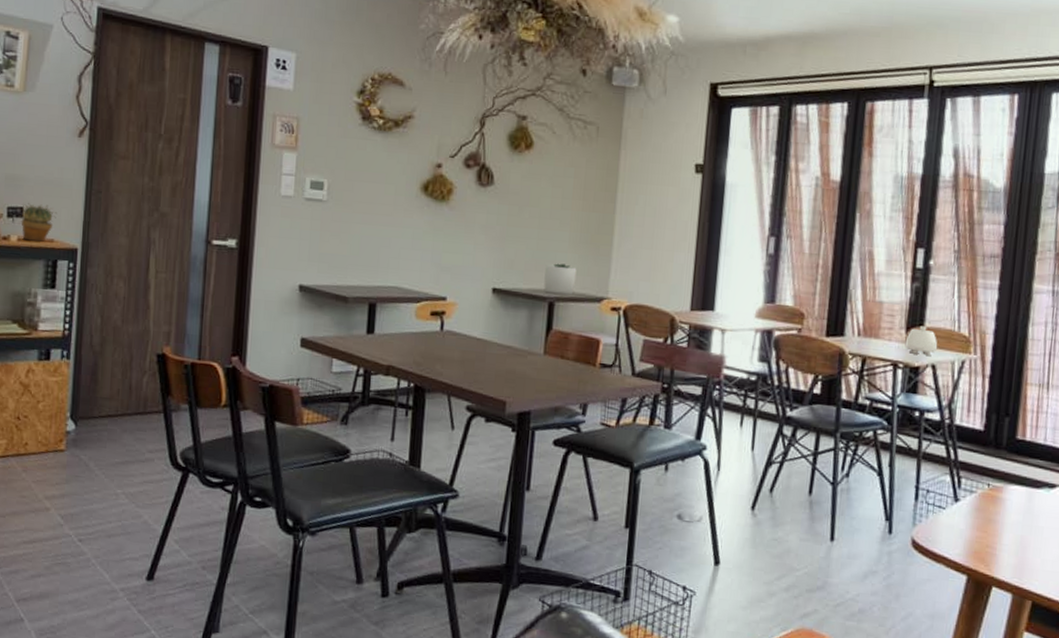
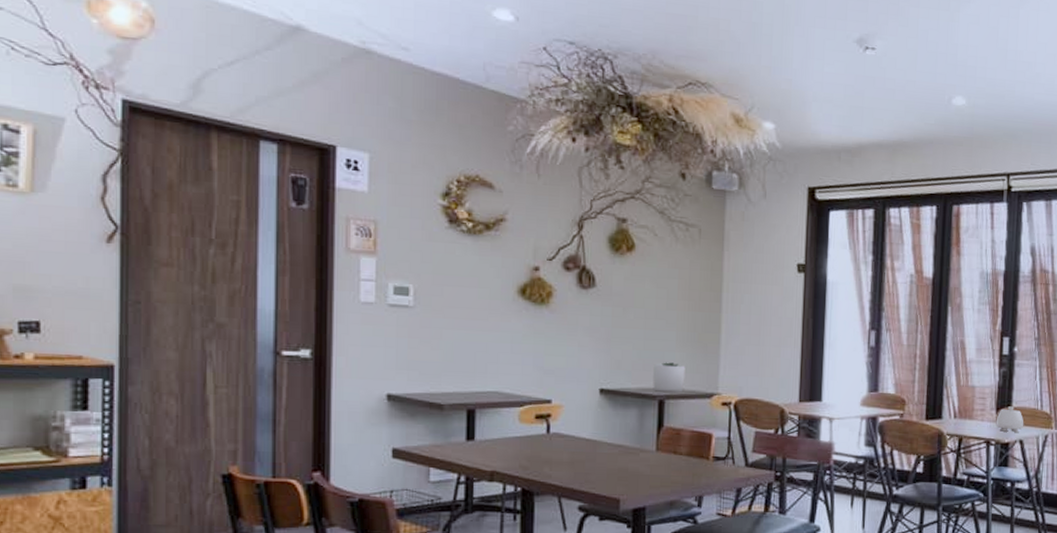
potted cactus: present [18,203,57,243] -> none [32,317,84,360]

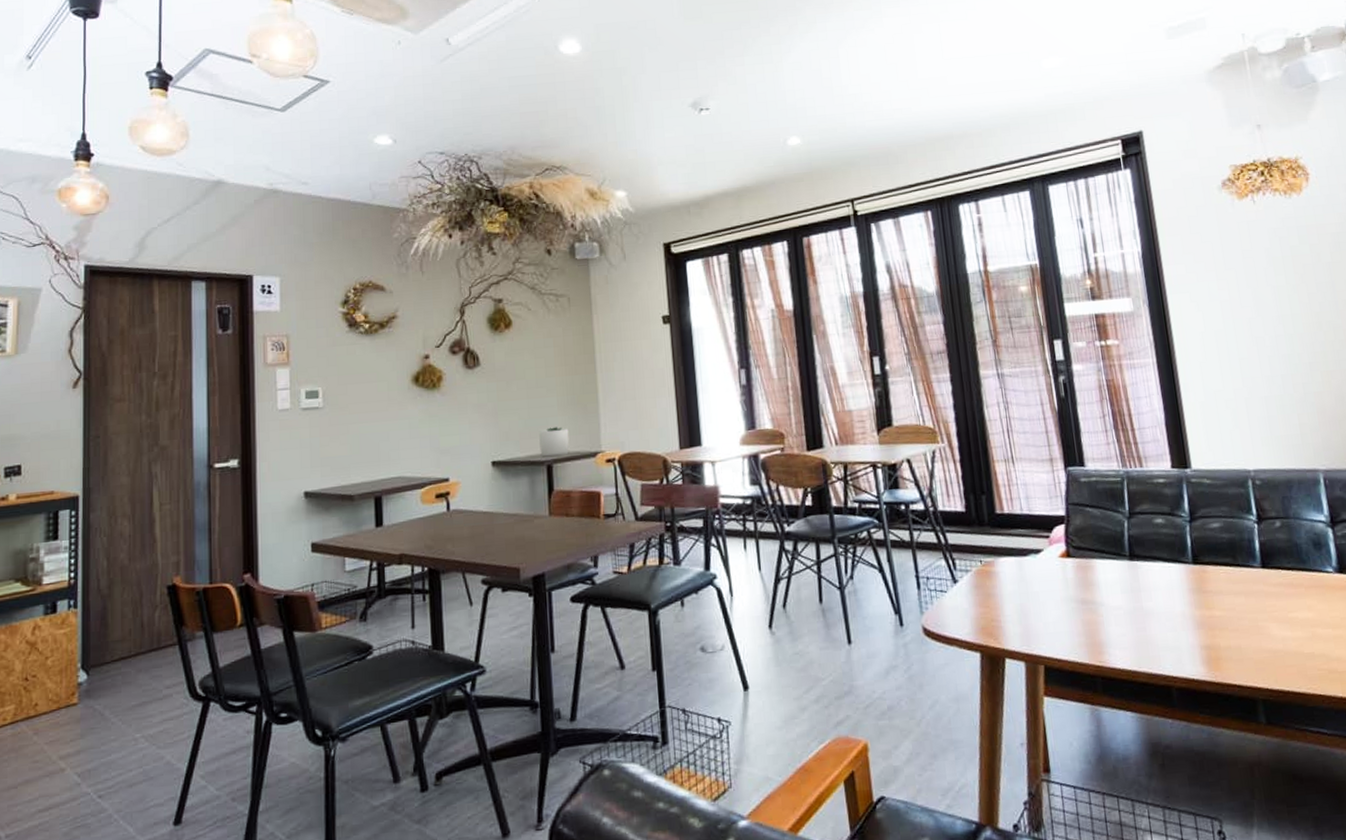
sugar bowl: present [996,406,1024,433] -> none [878,425,909,453]

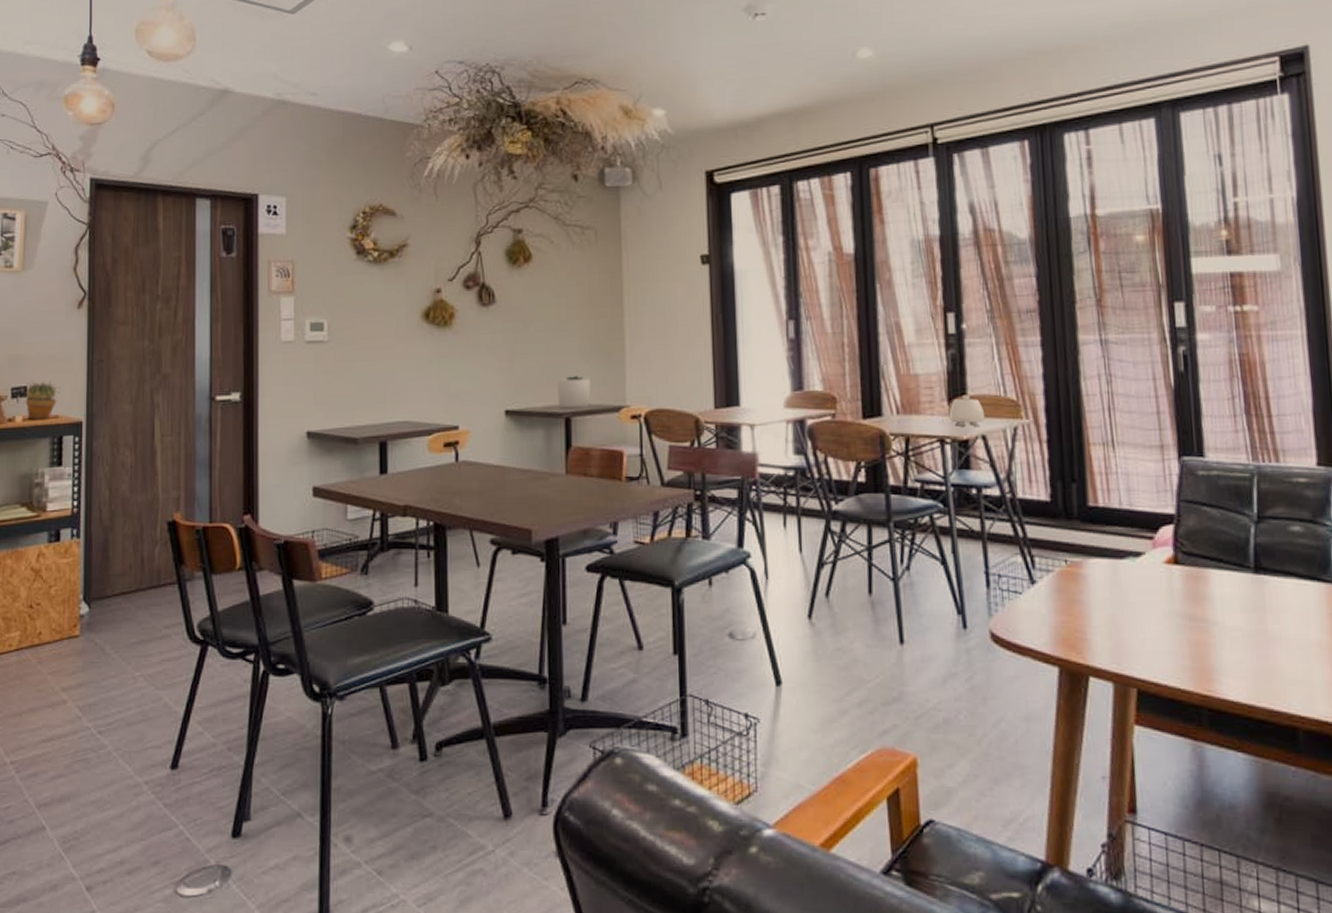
potted cactus: none [15,458,55,497] -> present [21,381,60,420]
sugar bowl: none [878,425,909,453] -> present [949,395,985,427]

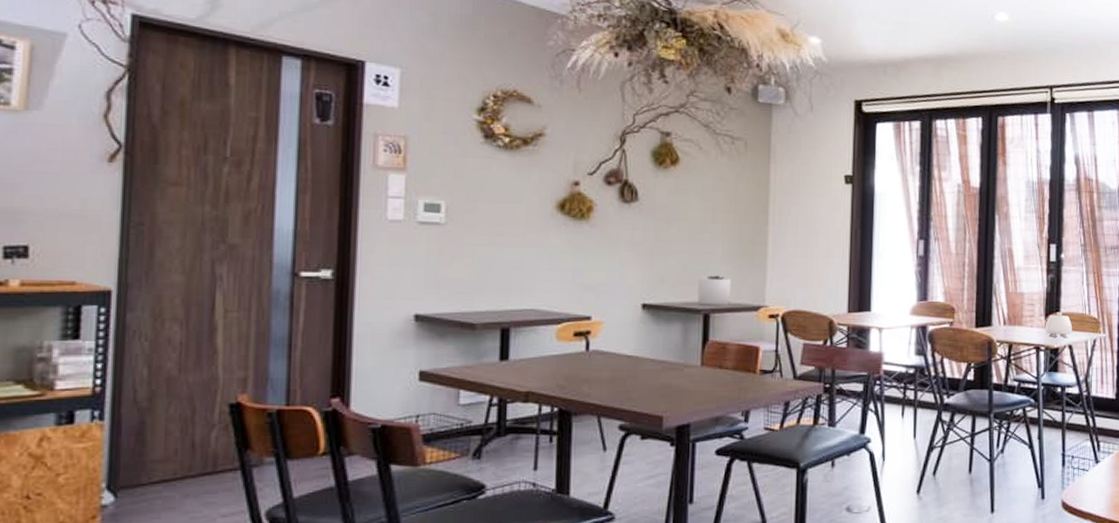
potted cactus: present [21,381,60,420] -> none [19,241,79,287]

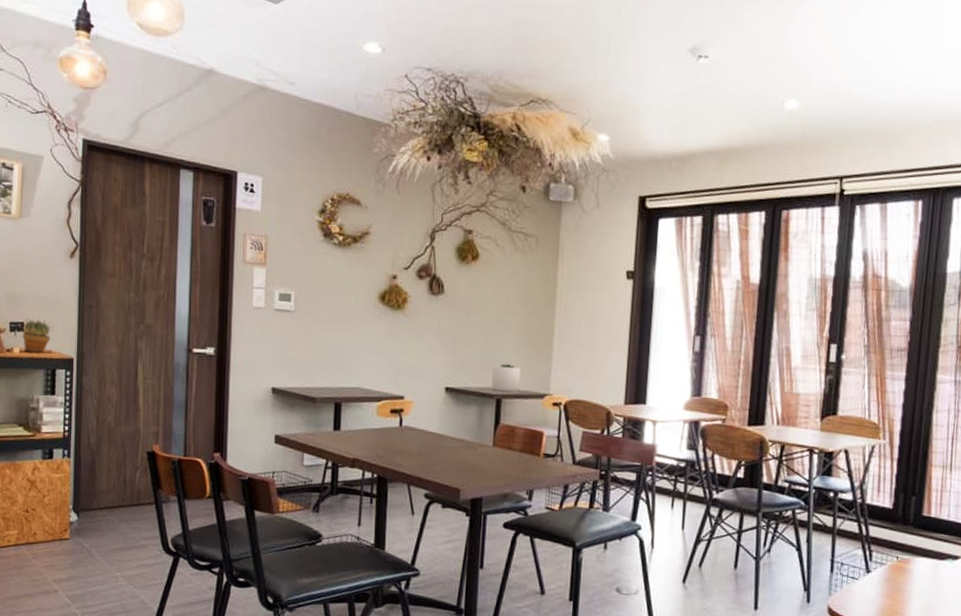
potted cactus: none [19,241,79,287] -> present [19,318,53,354]
sugar bowl: present [1045,312,1073,338] -> none [820,414,850,443]

